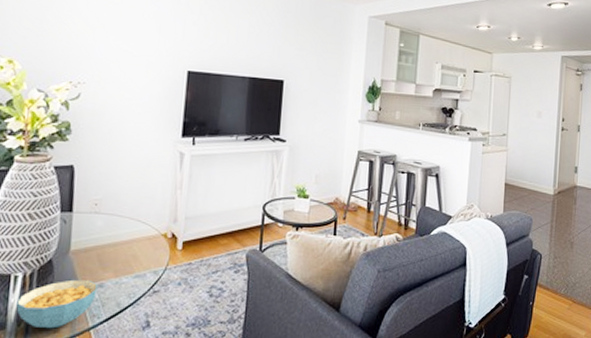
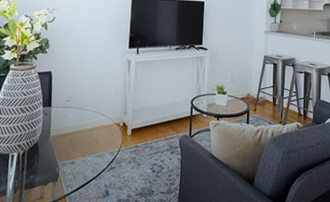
cereal bowl: present [16,279,98,329] -> none [13,158,70,196]

